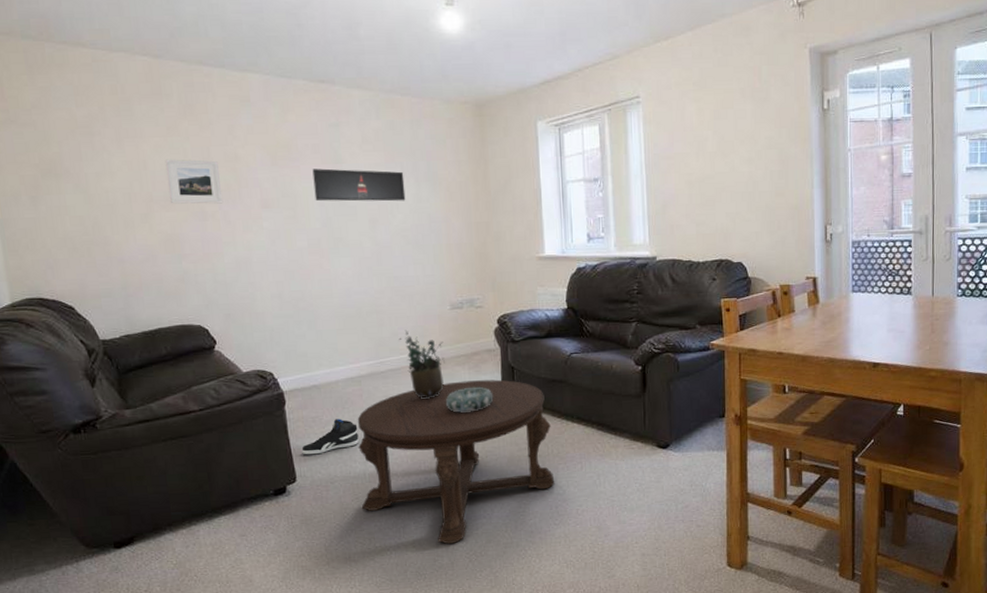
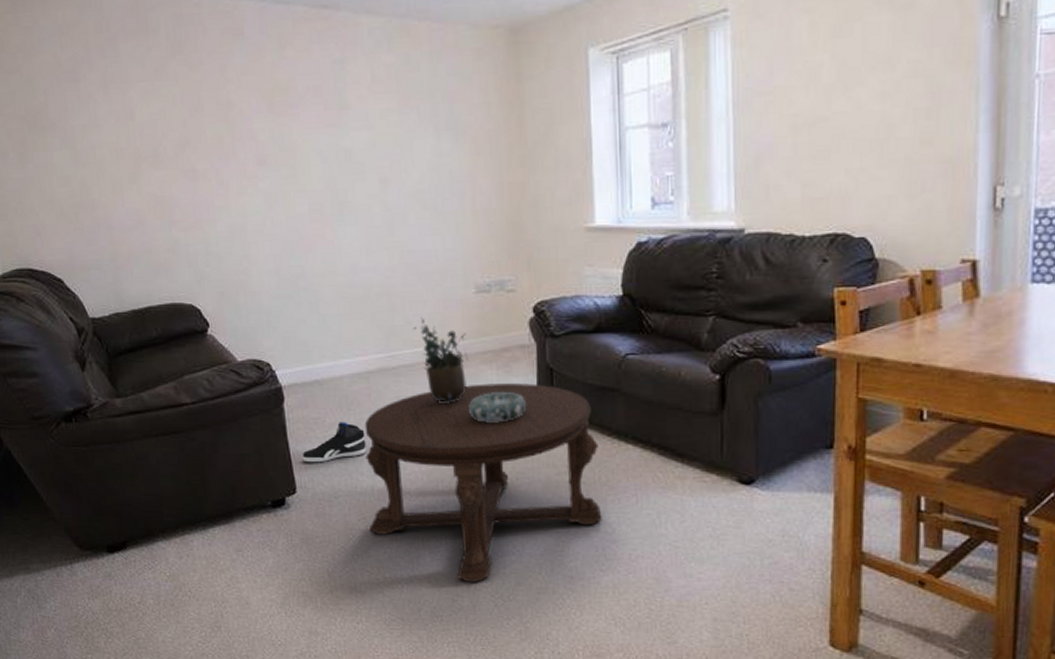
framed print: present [165,159,223,204] -> none [153,107,216,161]
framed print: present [312,168,406,202] -> none [314,115,423,157]

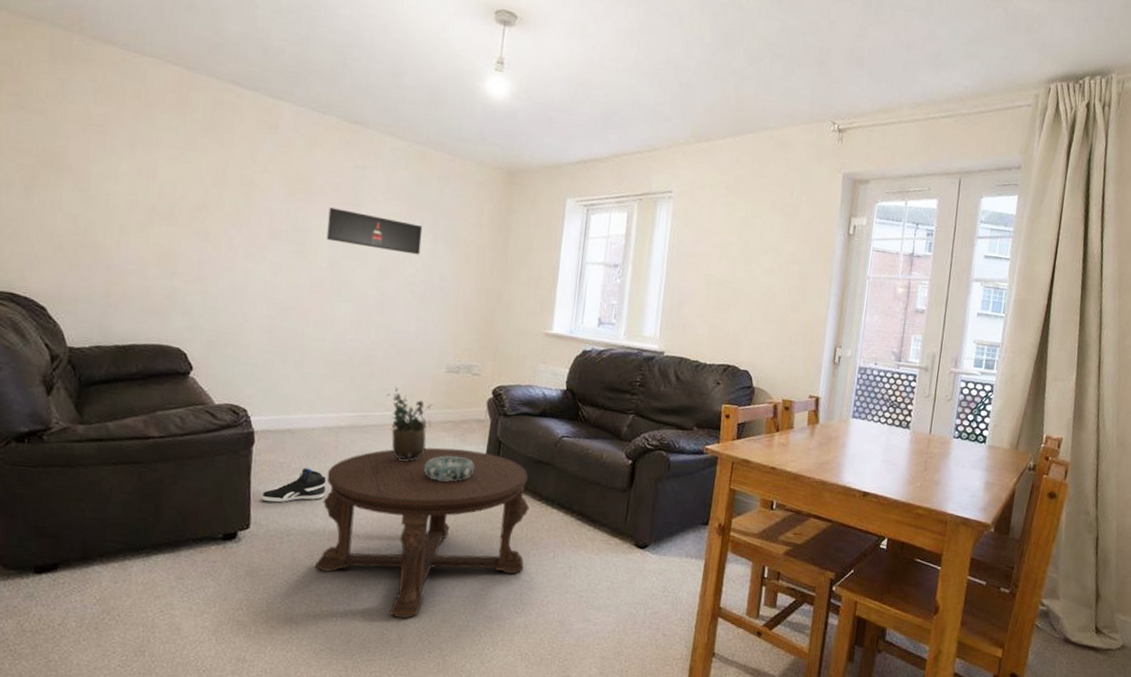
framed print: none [314,115,423,157] -> present [326,207,423,255]

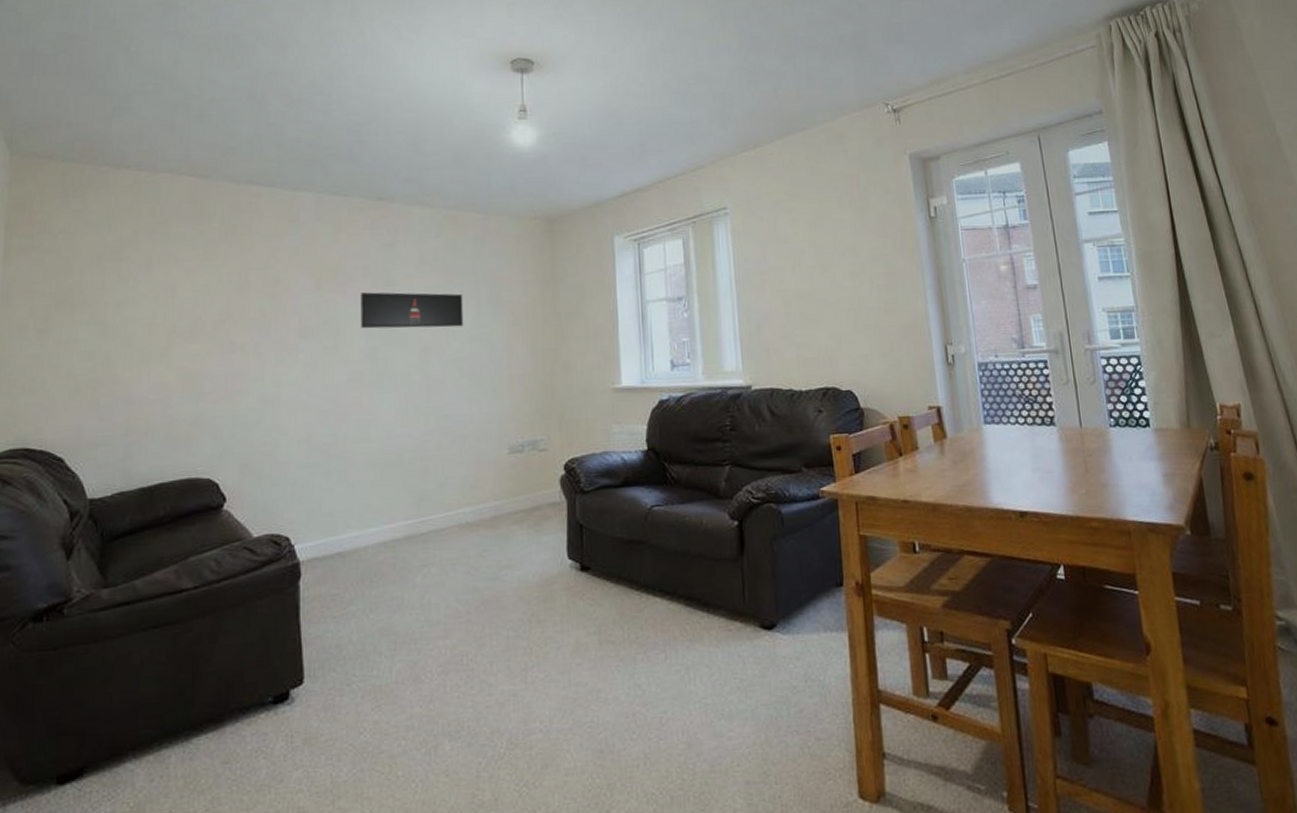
sneaker: present [261,468,327,503] -> none [314,596,387,647]
coffee table: present [315,447,530,619] -> none [384,541,632,772]
potted plant: present [387,386,433,461] -> none [445,480,499,568]
decorative bowl: present [423,455,475,482] -> none [497,551,557,586]

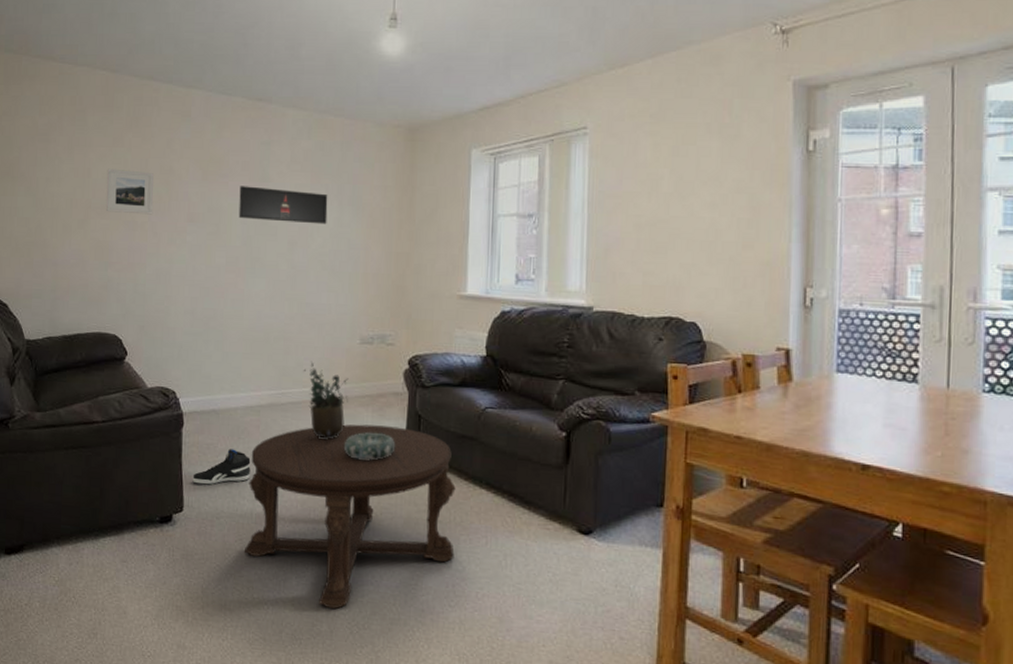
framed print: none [195,284,257,335] -> present [106,168,154,215]
sneaker: none [314,596,387,647] -> present [192,448,251,485]
coffee table: none [384,541,632,772] -> present [245,424,456,610]
potted plant: none [445,480,499,568] -> present [303,361,349,439]
decorative bowl: none [497,551,557,586] -> present [343,432,396,461]

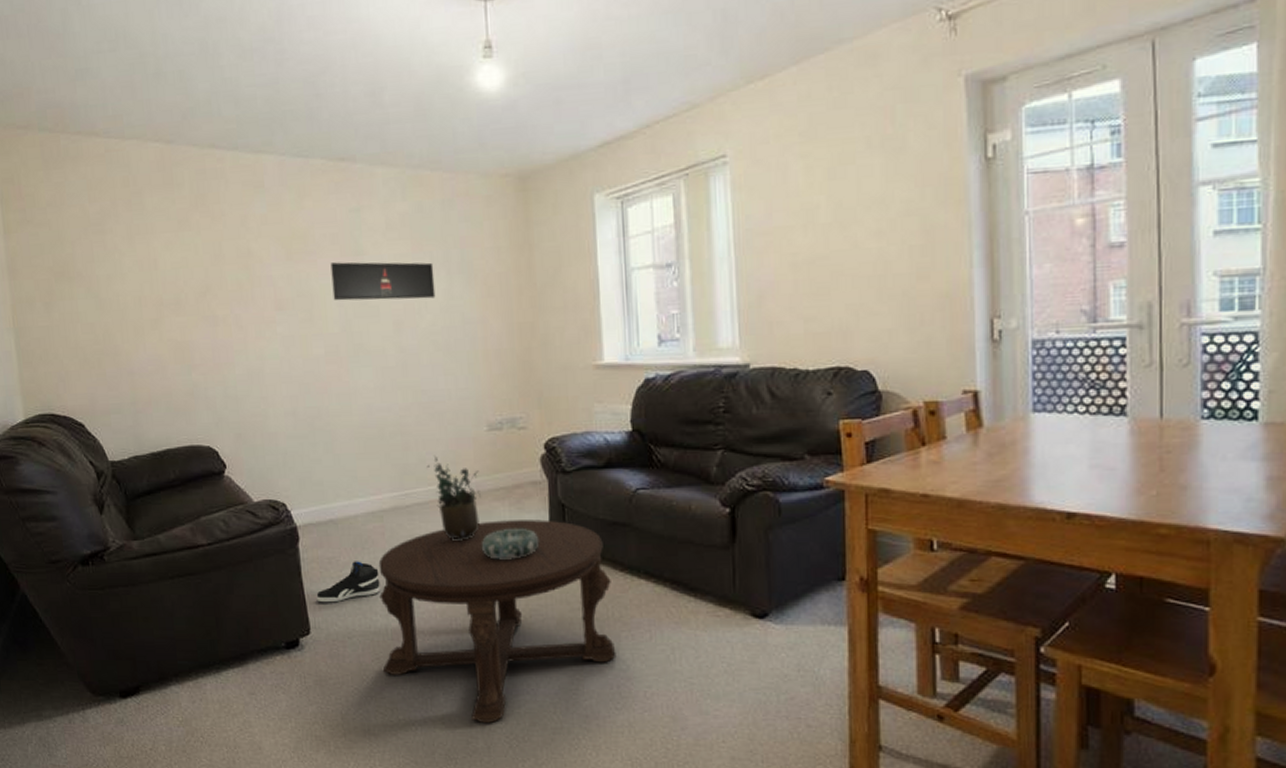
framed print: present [106,168,154,215] -> none [175,256,235,308]

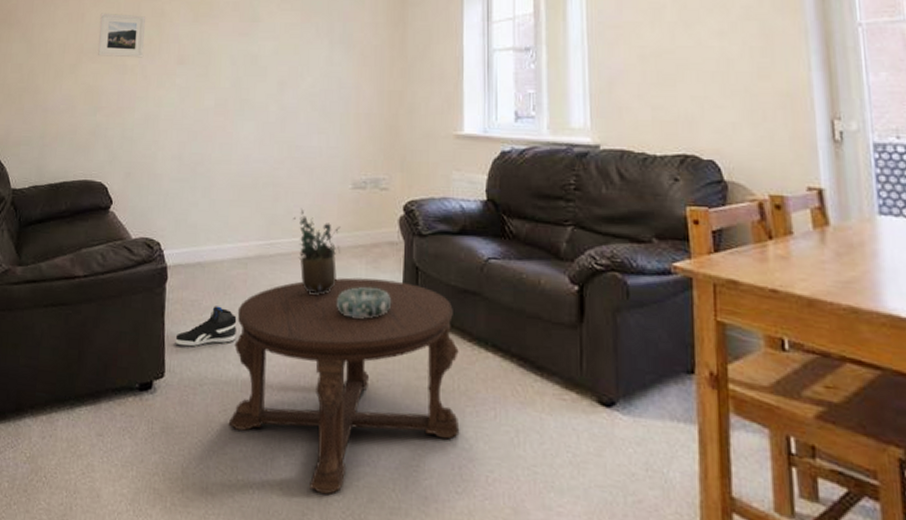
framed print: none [175,256,235,308] -> present [97,13,145,58]
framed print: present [330,262,436,301] -> none [228,26,318,64]

